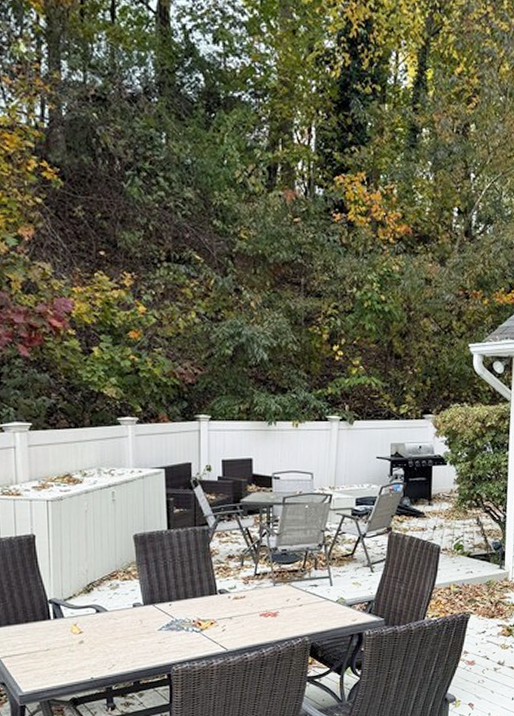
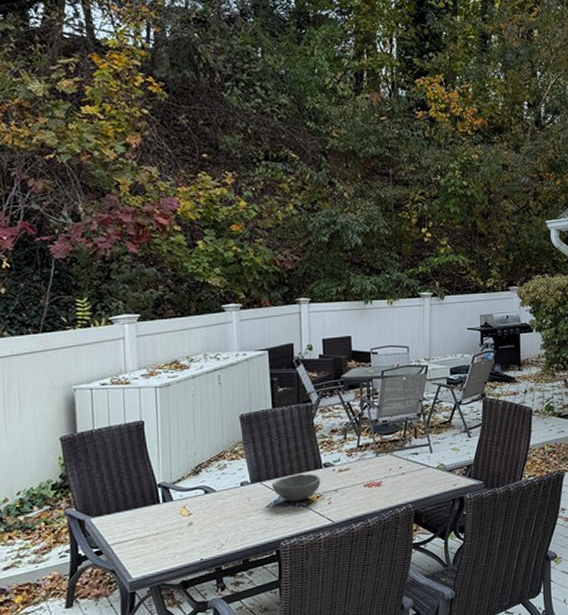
bowl: none [165,598,215,627] -> present [272,473,321,502]

